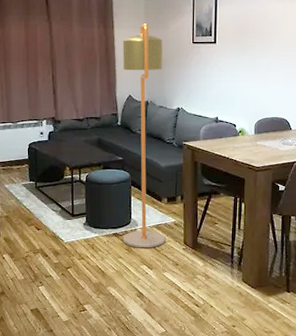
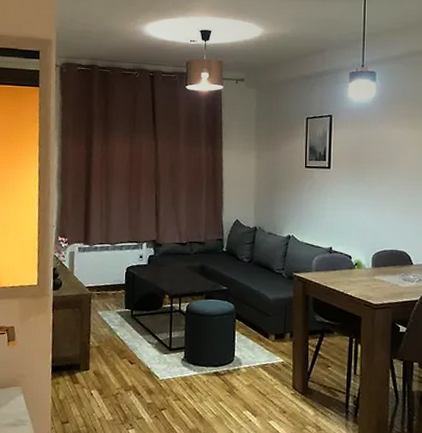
floor lamp: present [122,23,166,248] -> none [224,145,274,392]

